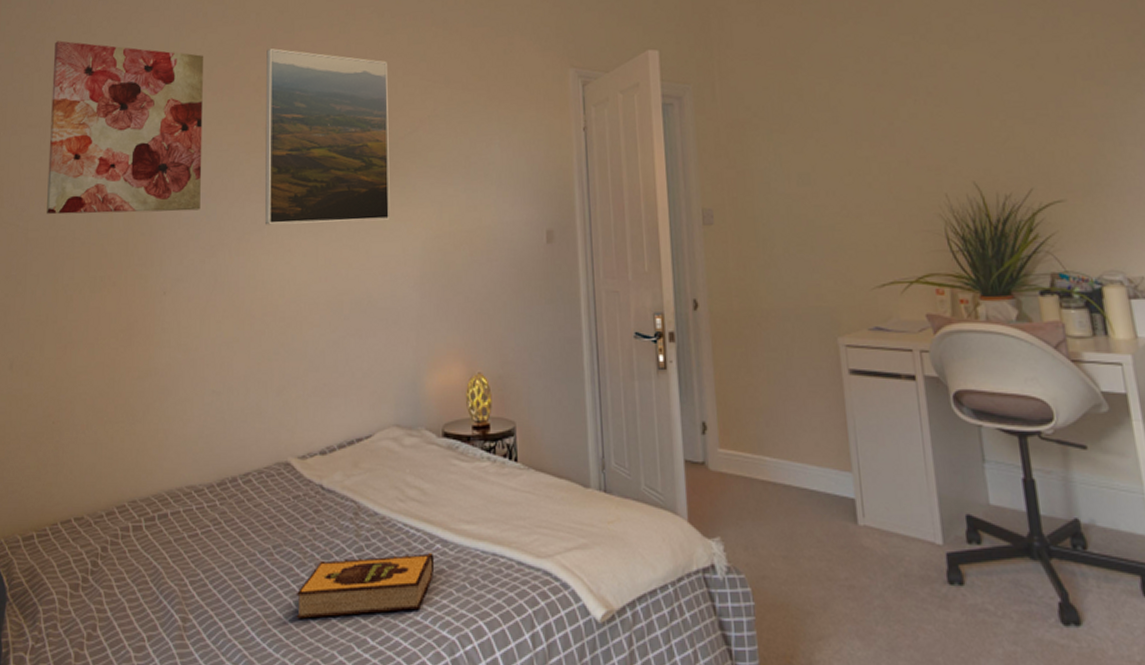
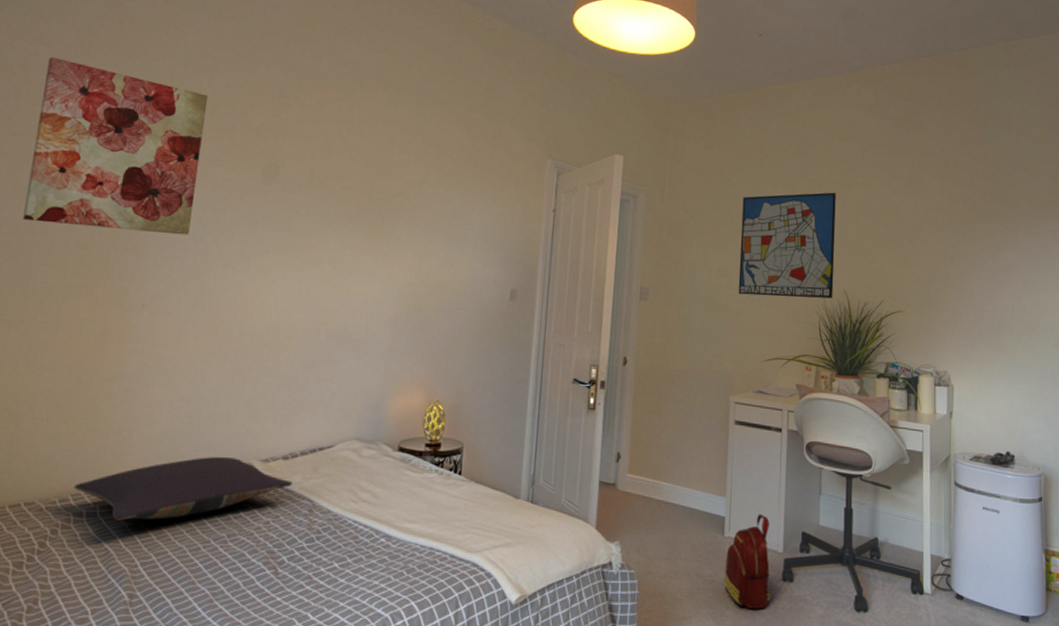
pillow: none [118,455,334,535] -> present [73,456,293,521]
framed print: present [265,48,390,225] -> none [253,100,387,265]
hardback book: present [297,551,435,619] -> none [244,544,378,597]
wall art: none [816,54,960,204] -> present [738,192,836,299]
backpack: none [864,492,936,624] -> present [723,513,771,609]

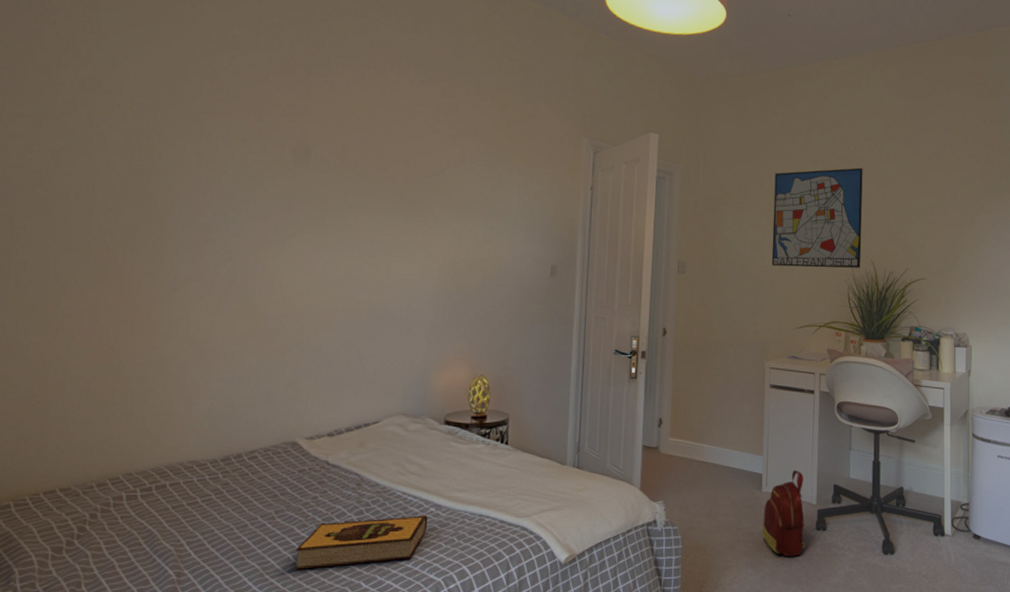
wall art: present [23,57,209,235] -> none [38,35,232,218]
pillow: present [73,456,293,521] -> none [111,435,340,503]
hardback book: none [244,544,378,597] -> present [295,514,428,570]

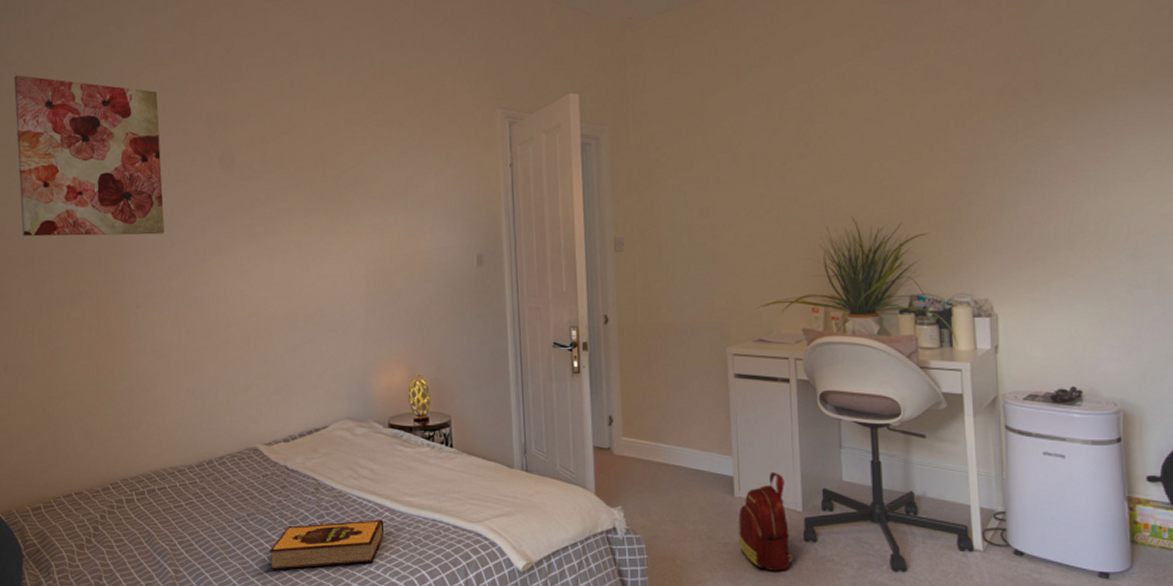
wall art: none [38,35,232,218] -> present [14,75,165,237]
wall art: present [771,167,863,268] -> none [720,102,839,234]

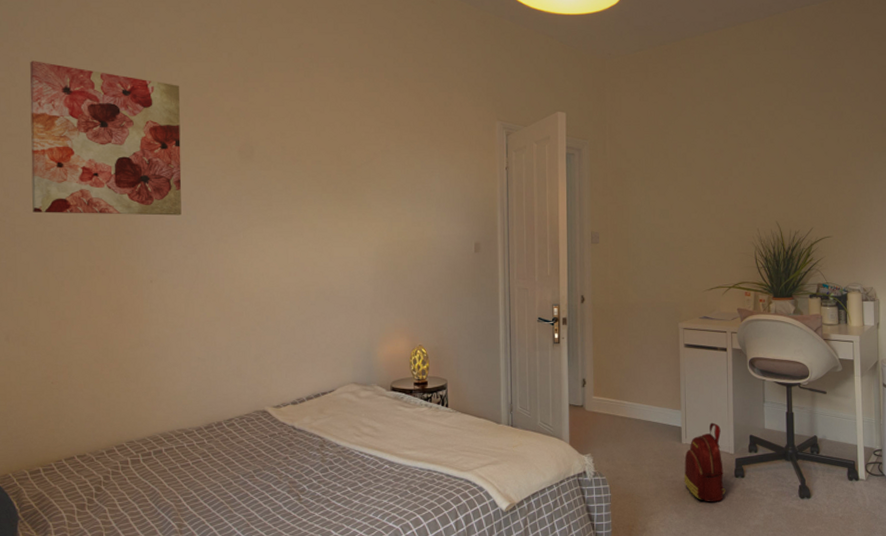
hardback book: present [270,518,385,570] -> none [274,470,384,520]

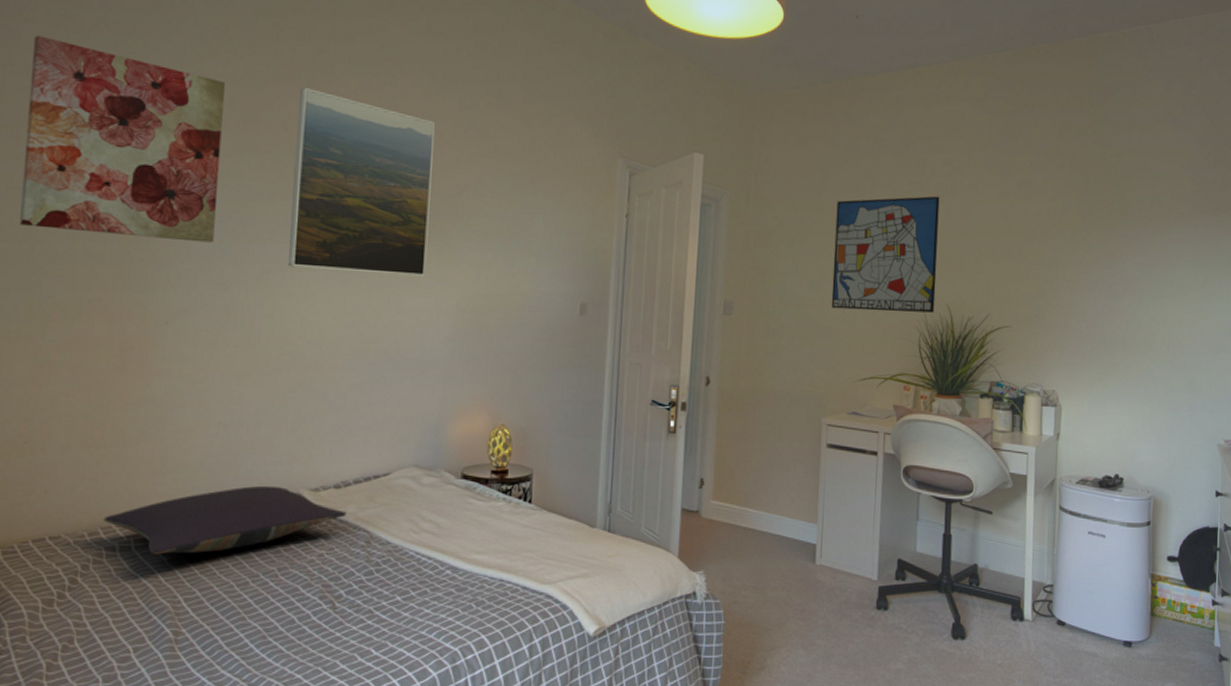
pillow: none [116,405,304,465] -> present [103,485,347,555]
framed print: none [238,85,349,231] -> present [289,88,435,276]
wall art: none [678,132,766,232] -> present [831,196,940,313]
backpack: present [684,422,726,502] -> none [814,540,865,638]

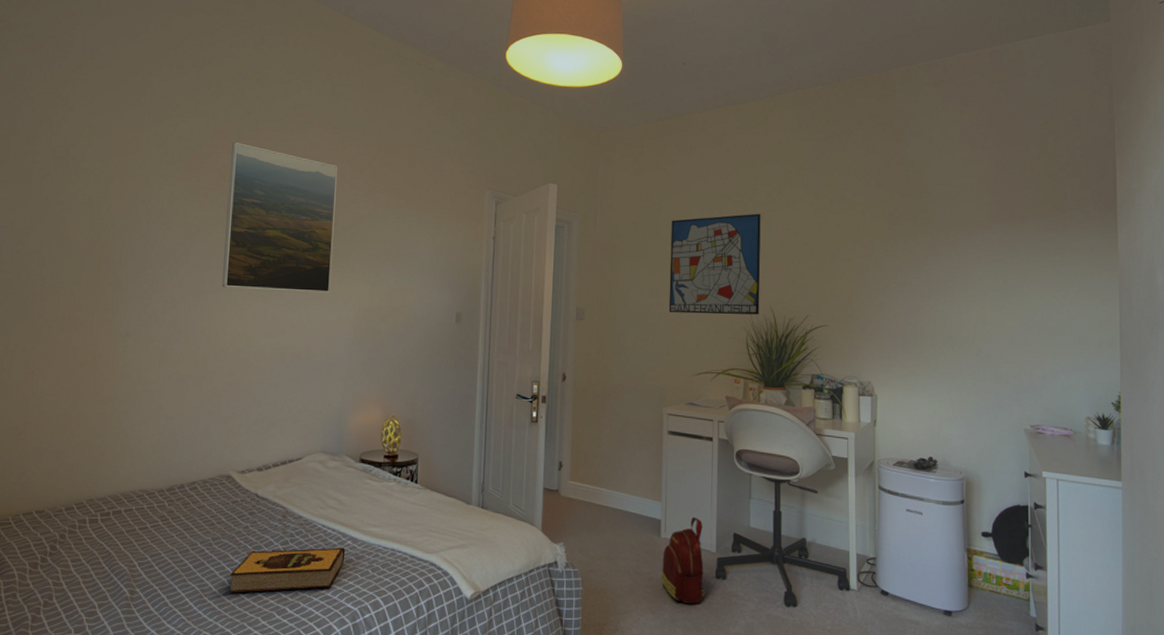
wall art: present [20,35,226,243] -> none [19,110,175,270]
pillow: present [103,485,347,555] -> none [77,468,268,527]
hardback book: none [300,577,444,633] -> present [229,546,346,593]
backpack: none [814,540,865,638] -> present [661,516,706,604]

